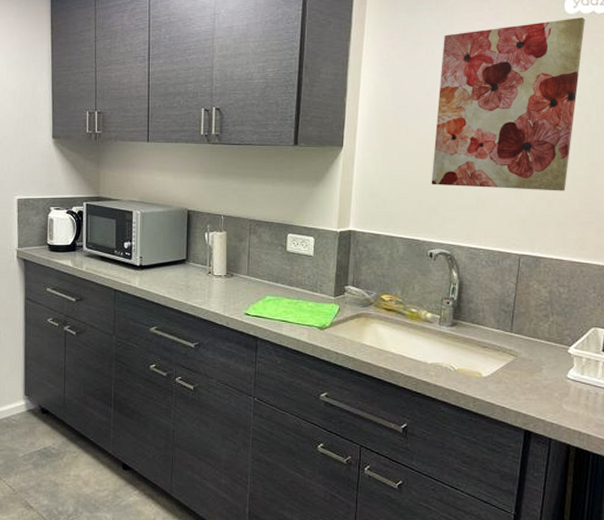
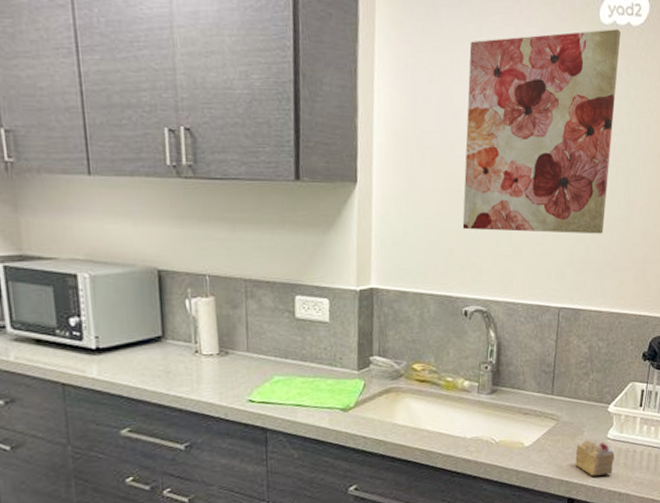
cake slice: none [533,377,575,413] -> present [575,439,615,476]

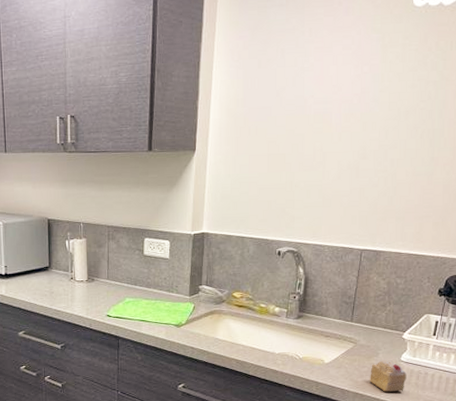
wall art: present [462,29,621,234] -> none [280,10,432,188]

